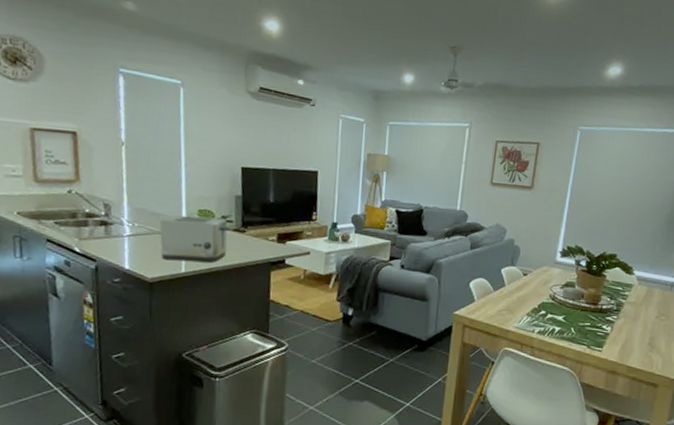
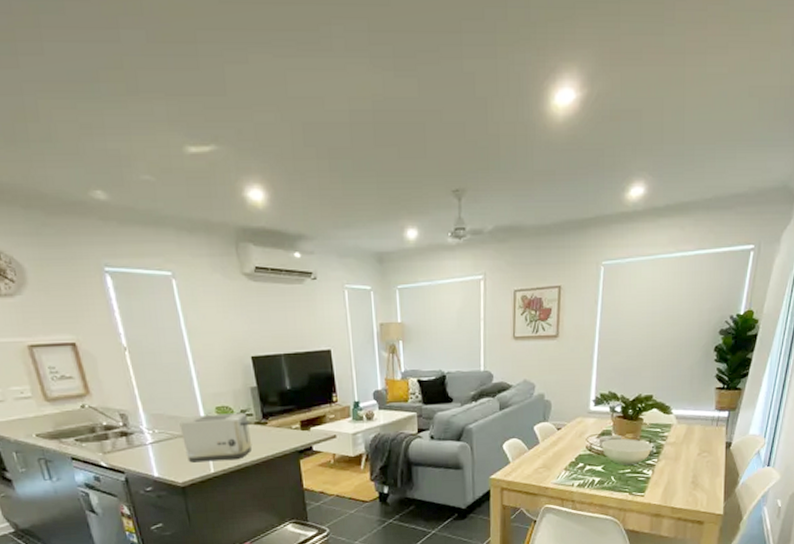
bowl: none [564,291,613,319] -> present [601,438,652,465]

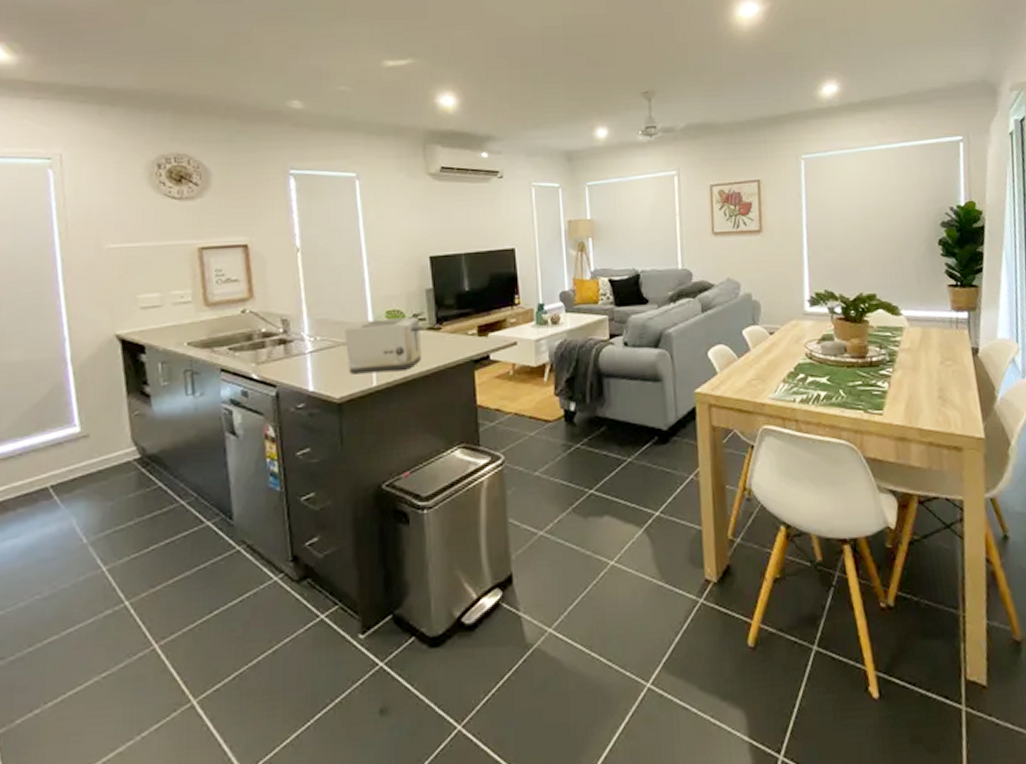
bowl: present [601,438,652,465] -> none [822,344,884,376]

